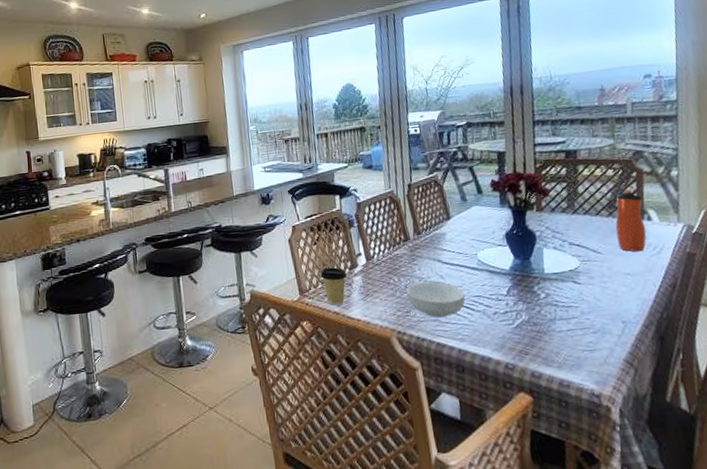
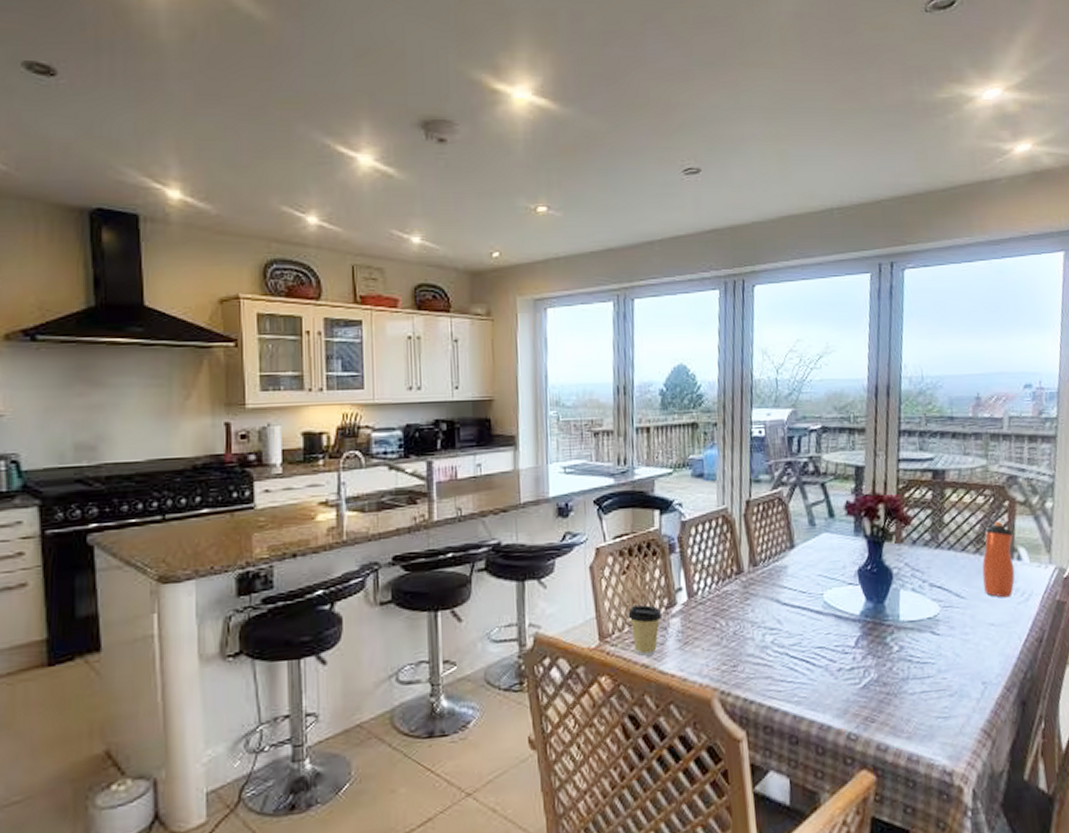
cereal bowl: present [406,281,465,318] -> none [734,627,805,675]

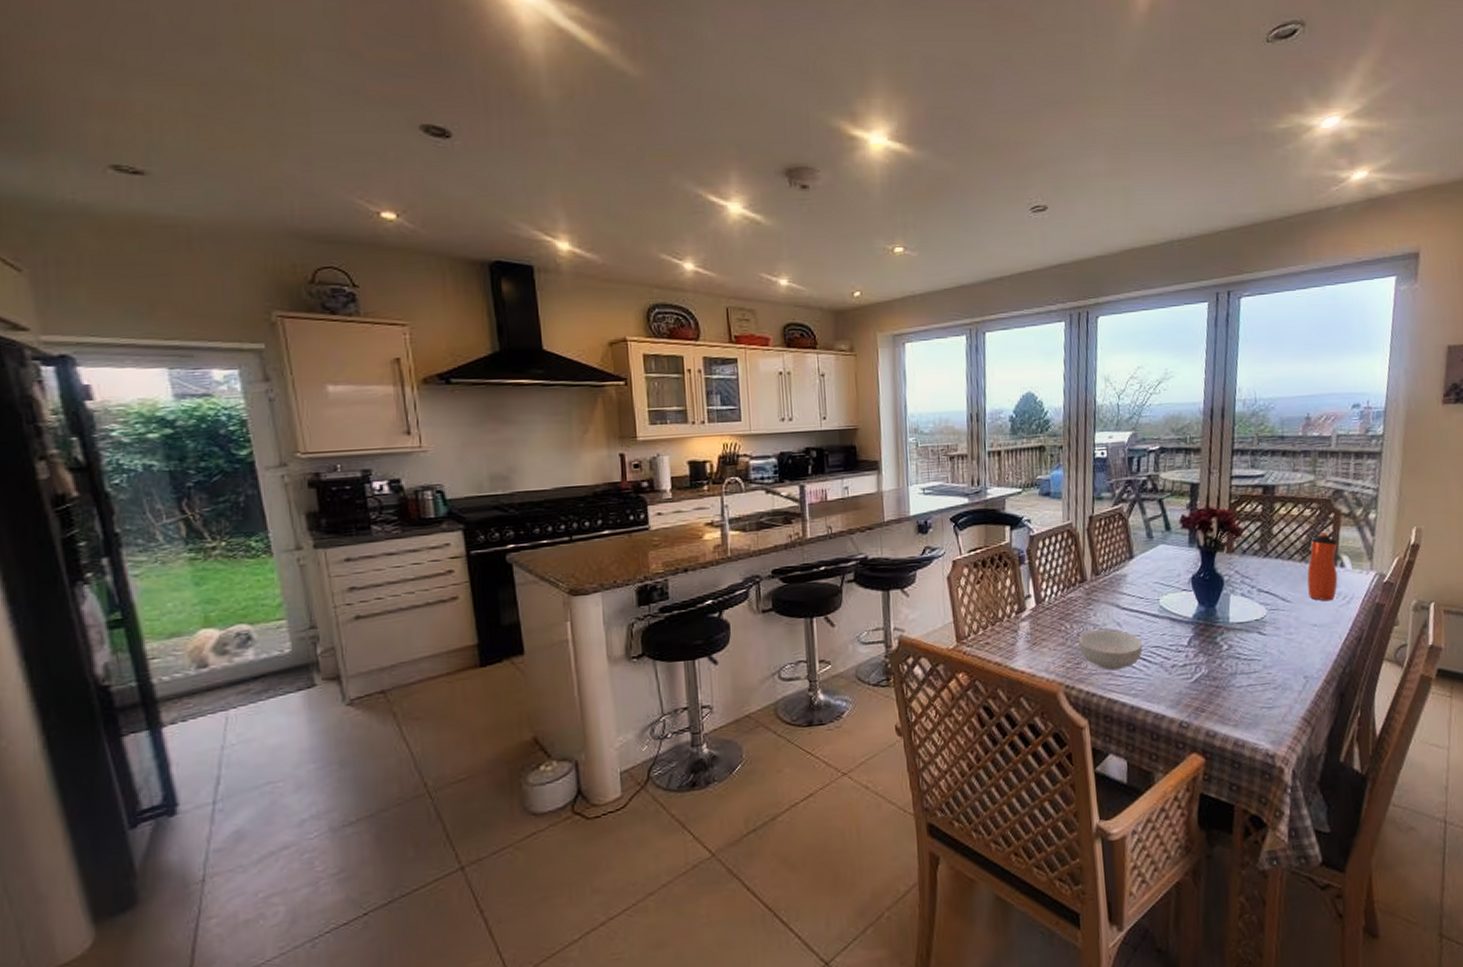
coffee cup: present [628,604,663,656] -> none [982,610,1013,655]
cereal bowl: none [734,627,805,675] -> present [1078,629,1142,671]

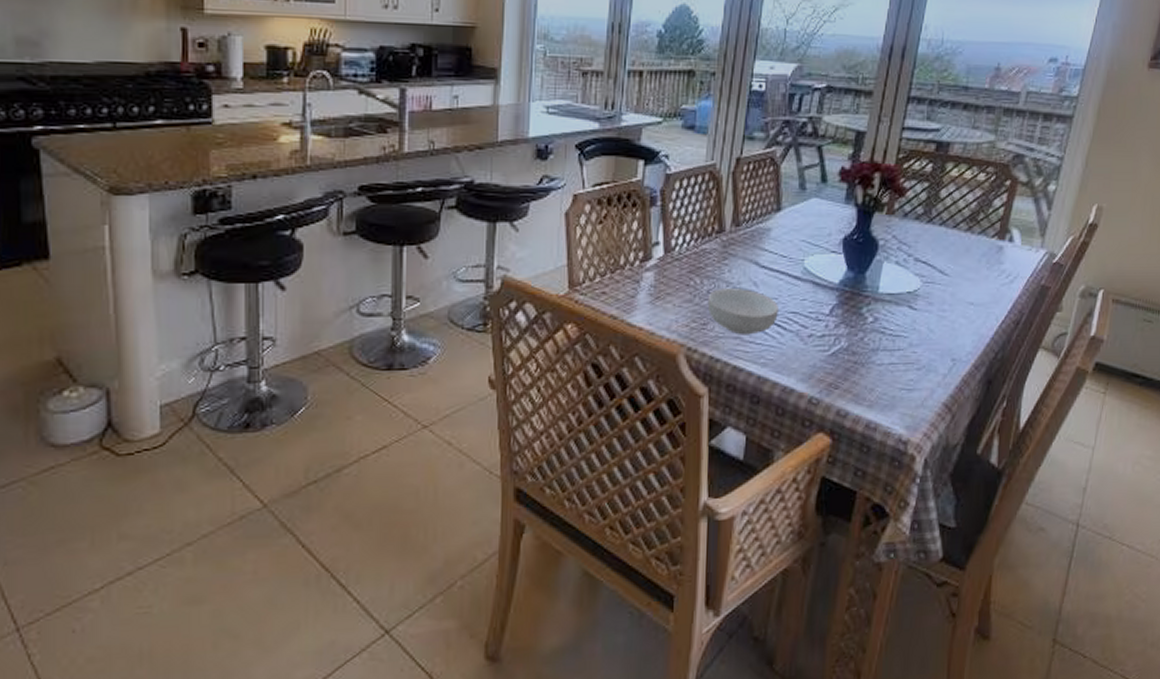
water bottle: present [1307,531,1338,601] -> none [970,200,1009,278]

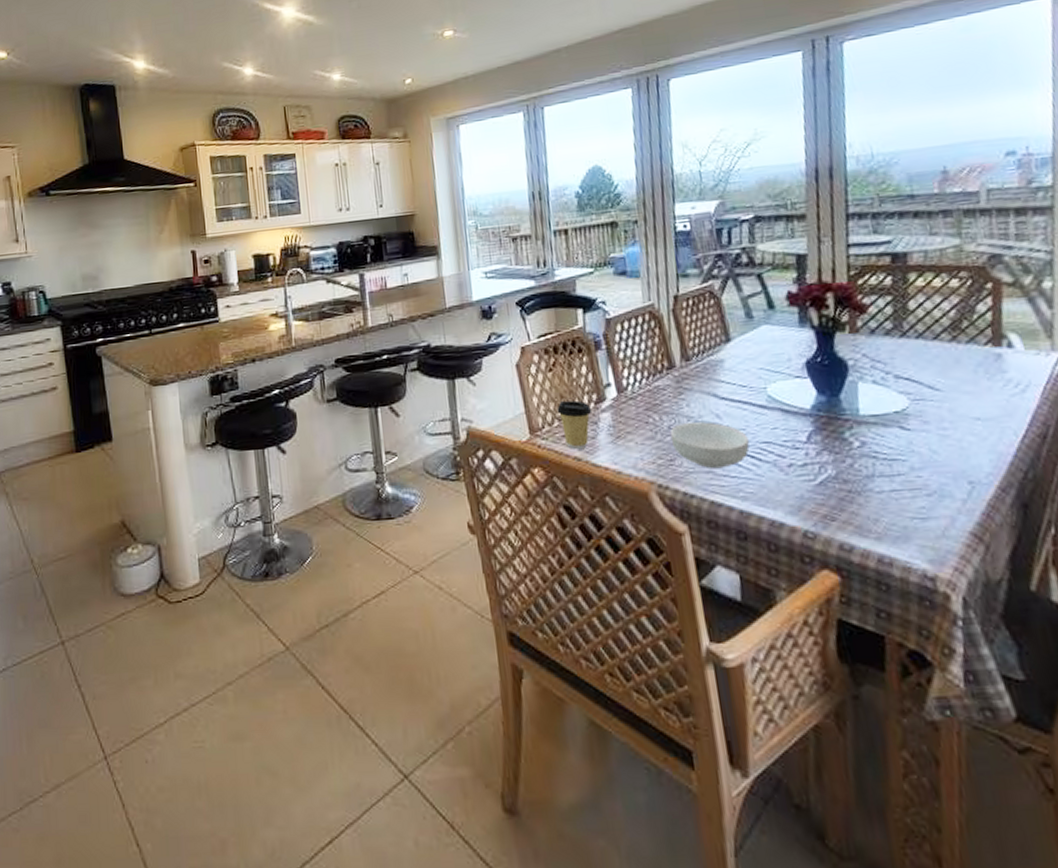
coffee cup: none [600,255,636,307] -> present [557,400,592,449]

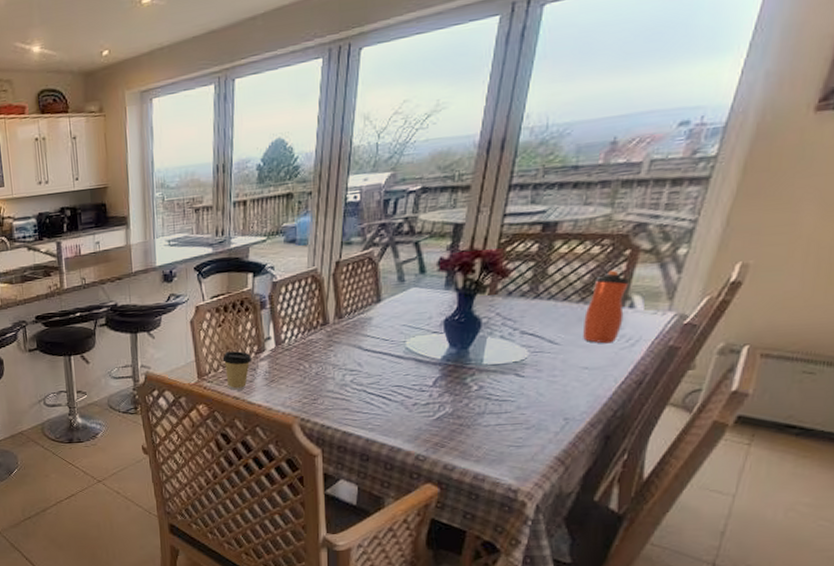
cereal bowl: present [670,422,750,469] -> none [316,369,383,407]
water bottle: none [960,305,1006,390] -> present [583,270,629,344]

